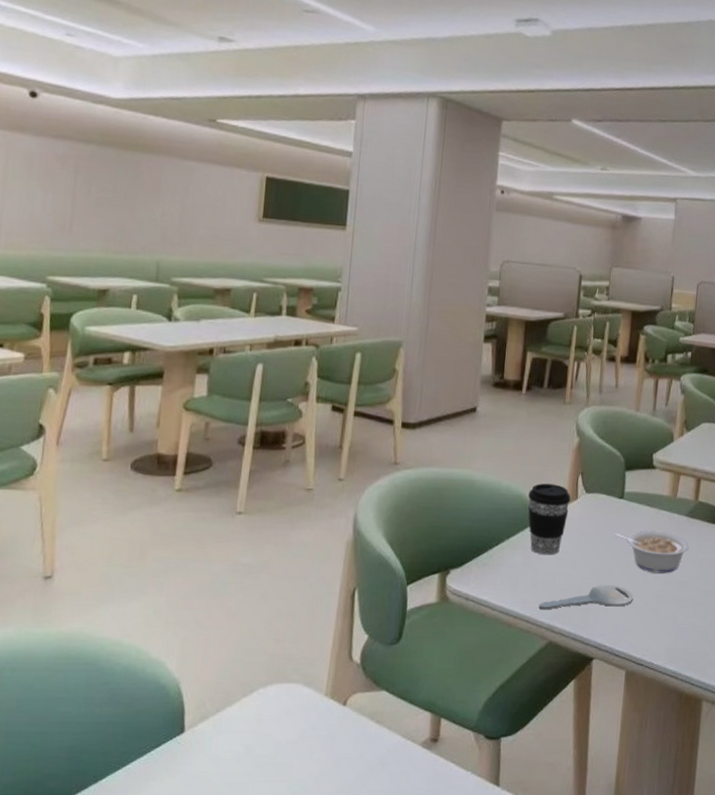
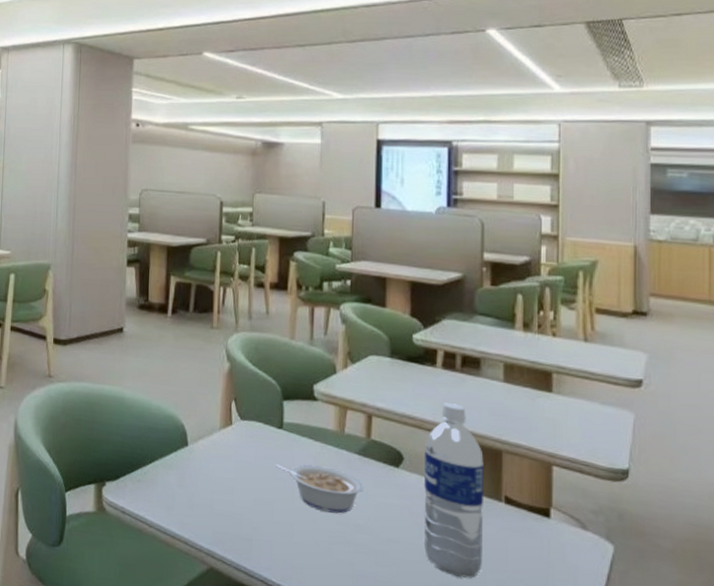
coffee cup: present [528,483,571,555] -> none [180,406,225,479]
key: present [538,584,634,609] -> none [197,516,301,542]

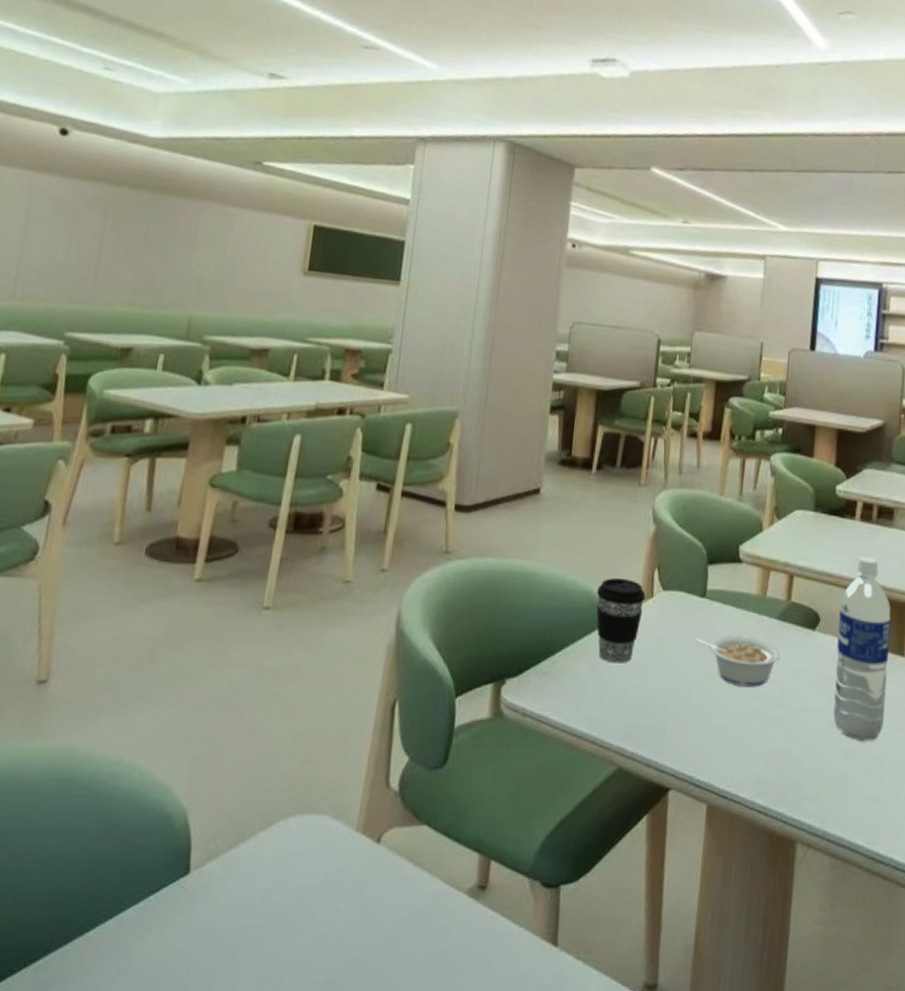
coffee cup: none [180,406,225,479] -> present [596,578,646,664]

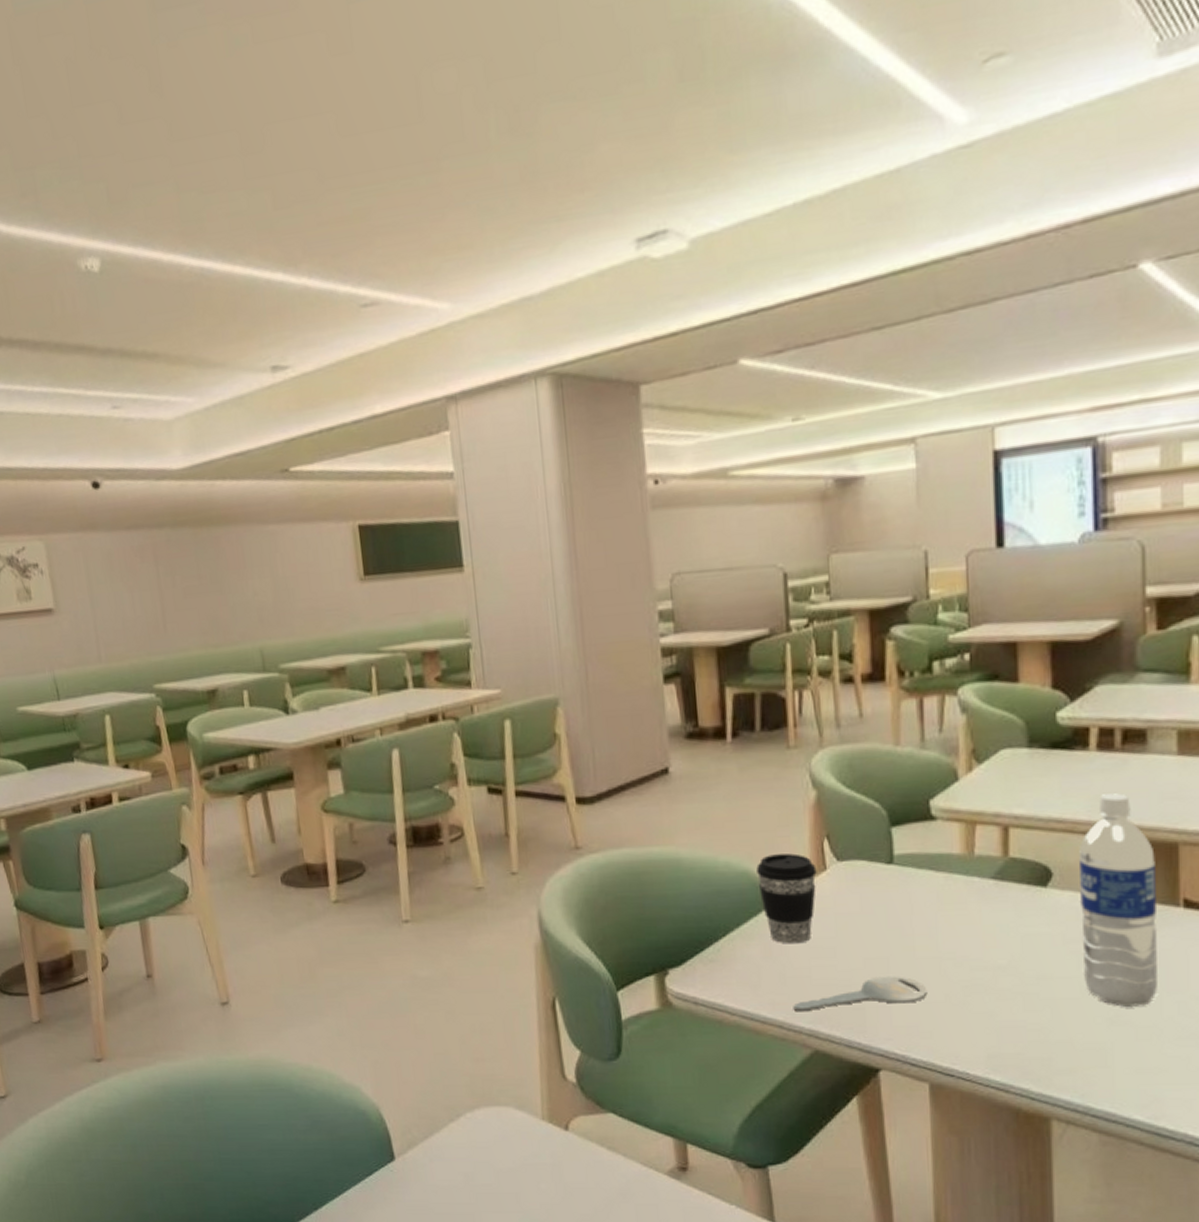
key: none [607,699,717,728] -> present [793,976,928,1011]
legume: present [695,635,782,687] -> none [887,901,1004,958]

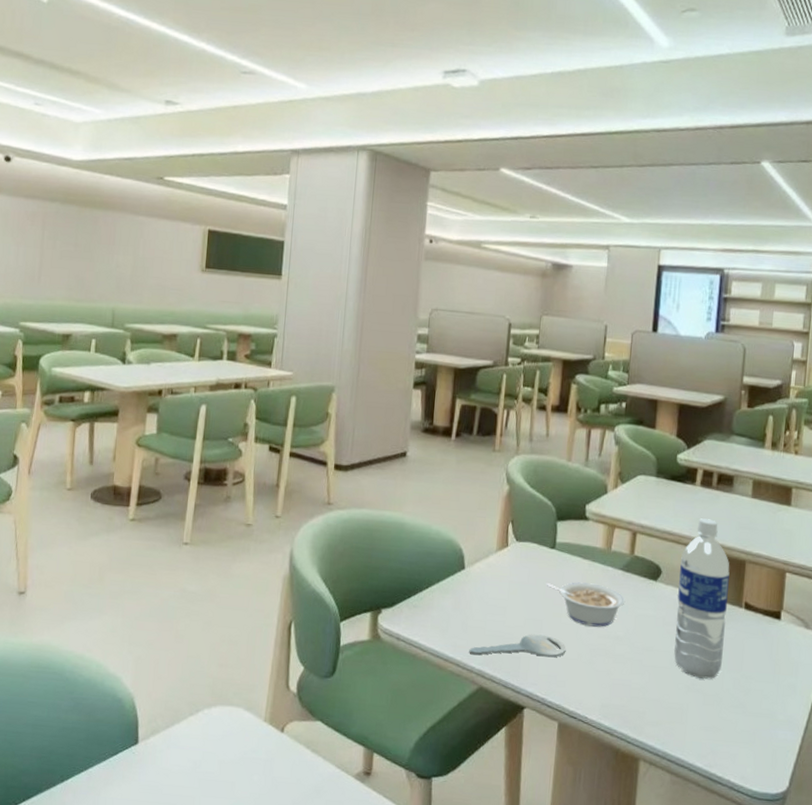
coffee cup: present [756,853,817,944] -> none [458,529,501,601]
legume: none [887,901,1004,958] -> present [546,582,626,627]

